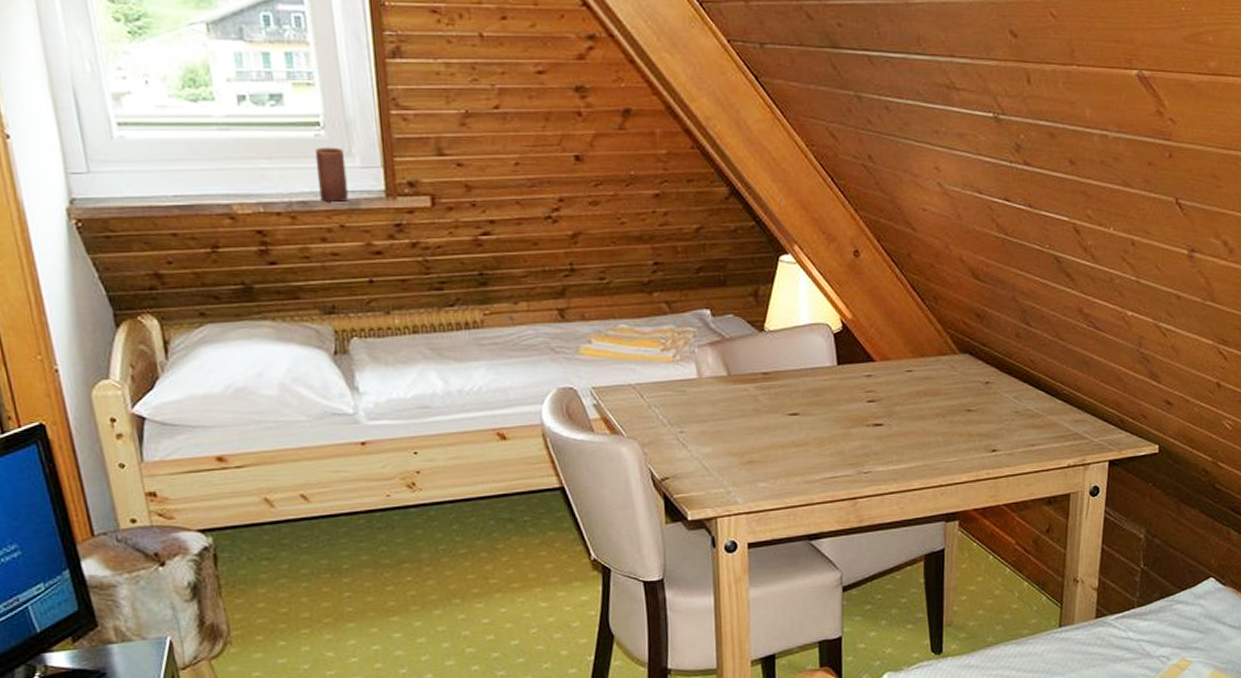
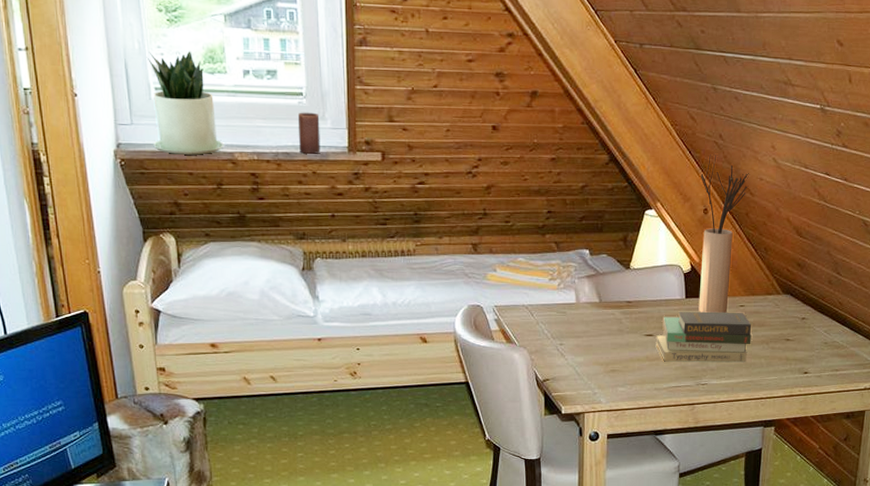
planter: none [103,71,218,210] -> present [146,50,224,155]
books: none [802,379,924,447] -> present [655,311,752,362]
vase: none [848,181,910,382] -> present [698,154,750,313]

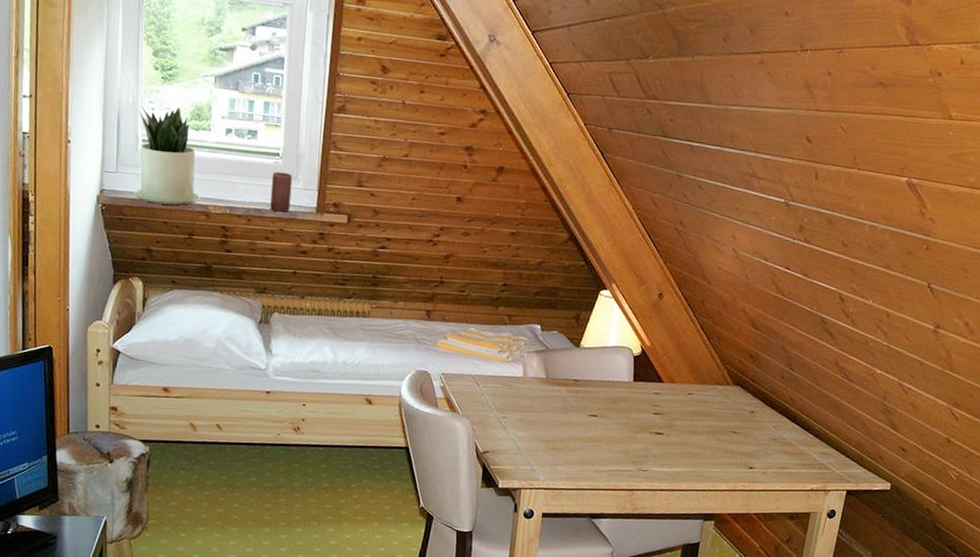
books: present [655,311,752,362] -> none [599,394,699,451]
vase: present [698,154,750,313] -> none [645,240,709,400]

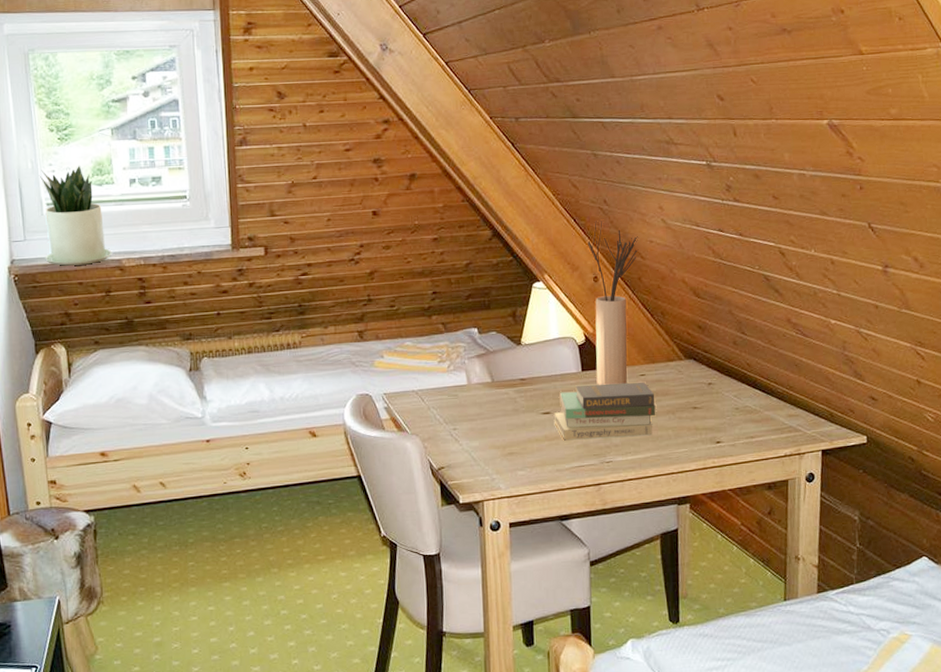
candle: present [270,171,293,213] -> none [183,214,205,255]
books: none [599,394,699,451] -> present [554,381,656,441]
vase: none [645,240,709,400] -> present [588,220,639,385]

